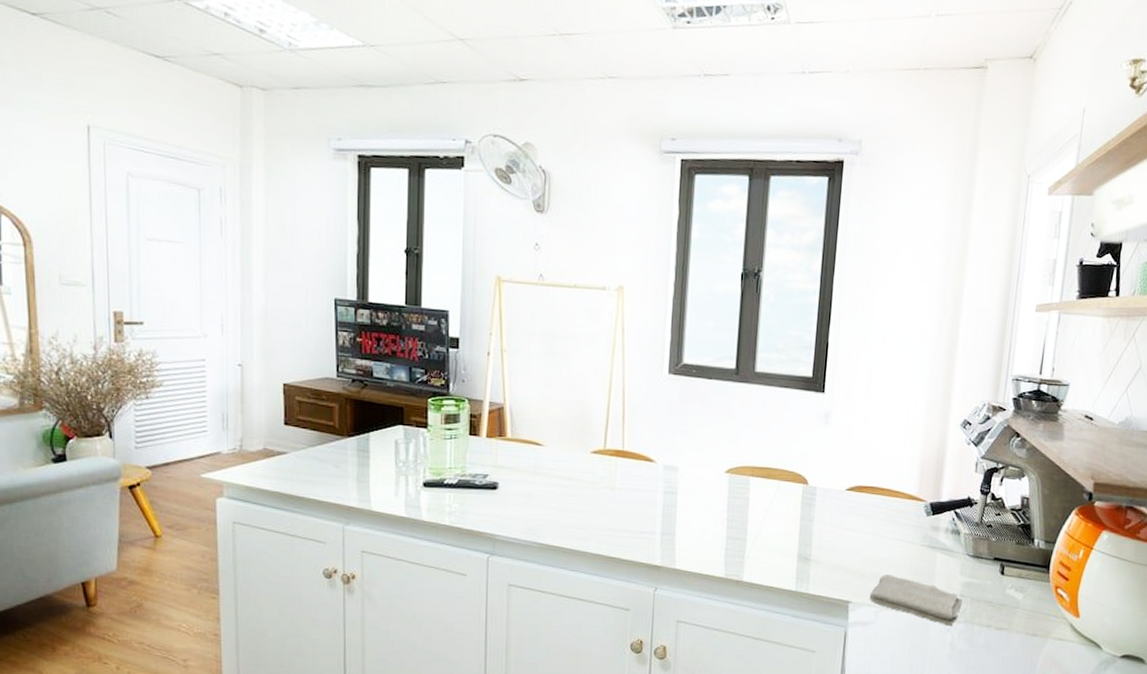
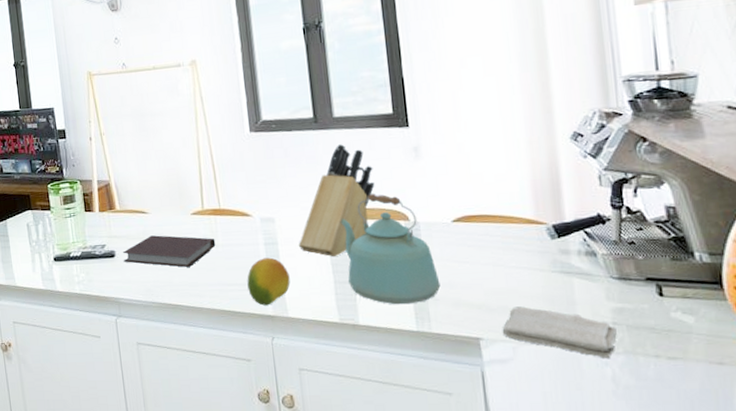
notebook: none [506,470,613,508] -> present [122,235,216,267]
fruit: none [639,506,684,555] -> present [247,257,291,306]
knife block: none [698,400,784,513] -> present [299,144,375,257]
kettle: none [740,453,825,565] -> present [340,193,441,305]

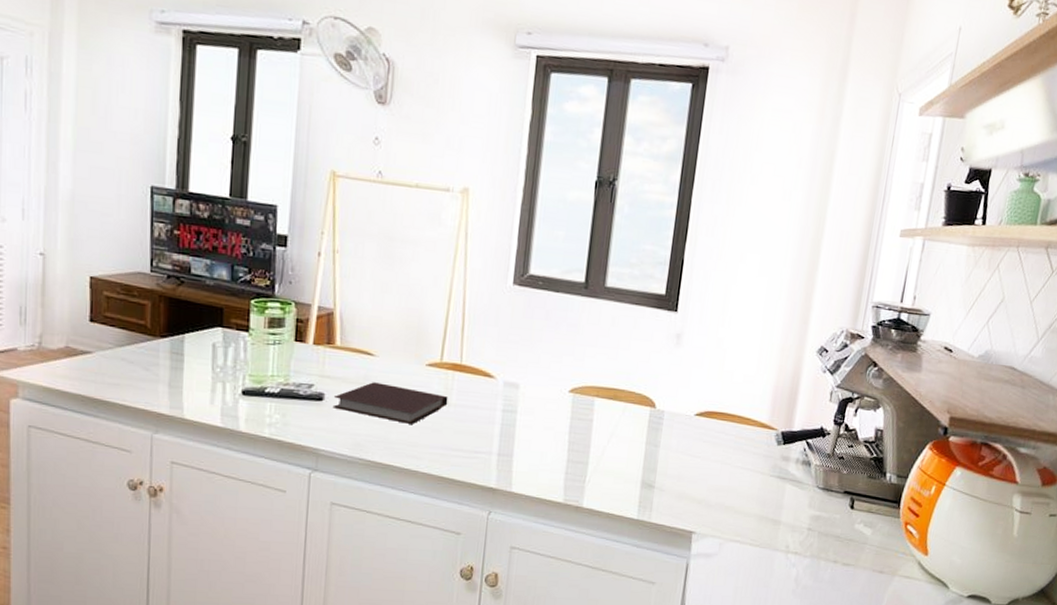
fruit: present [247,257,291,306] -> none [473,425,522,477]
knife block: present [299,144,375,257] -> none [539,317,633,435]
kettle: present [340,193,441,305] -> none [582,374,670,492]
washcloth: present [502,306,617,359] -> none [714,505,810,561]

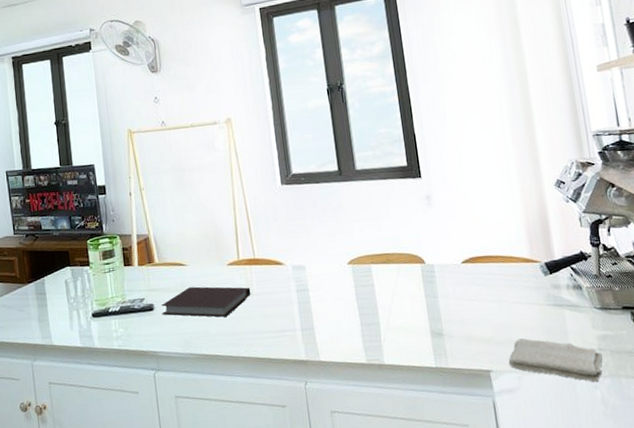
washcloth: none [714,505,810,561] -> present [508,338,603,383]

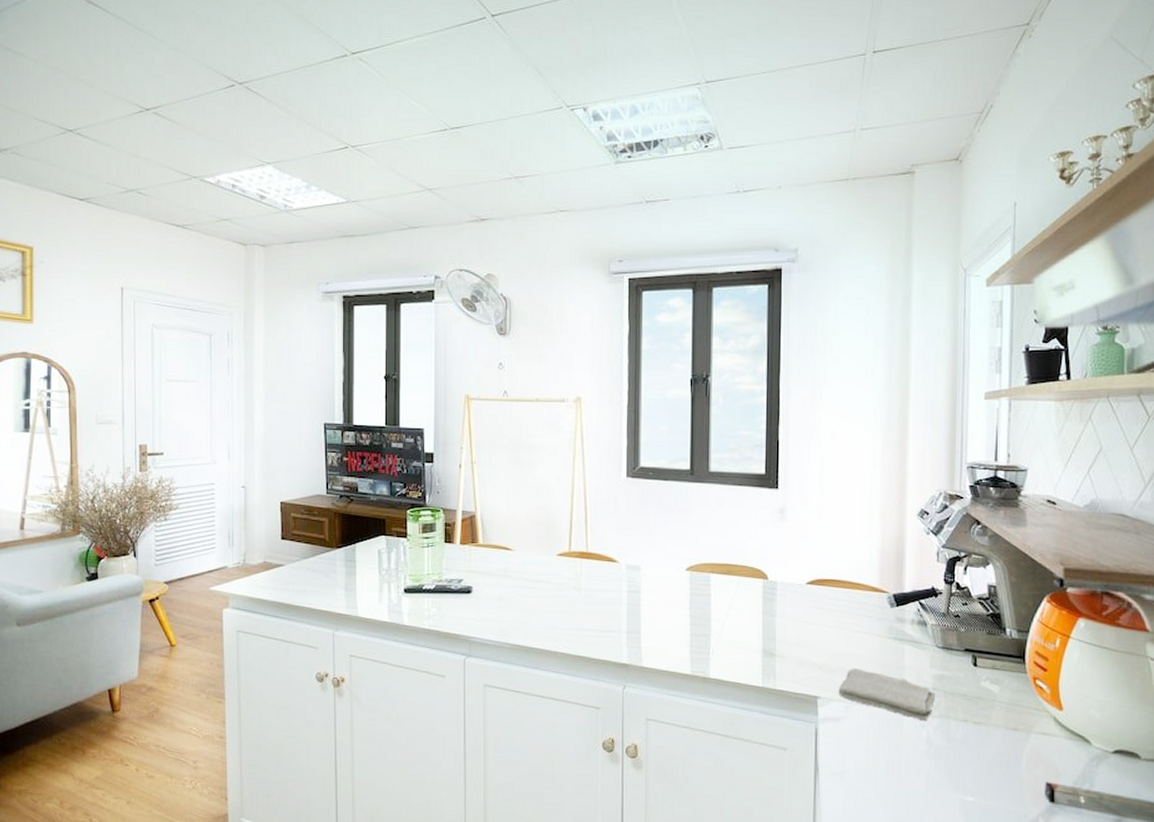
notebook: present [161,286,251,317] -> none [480,574,579,609]

